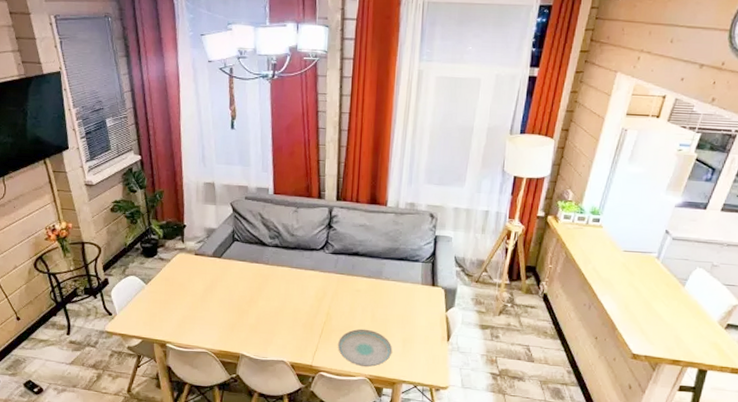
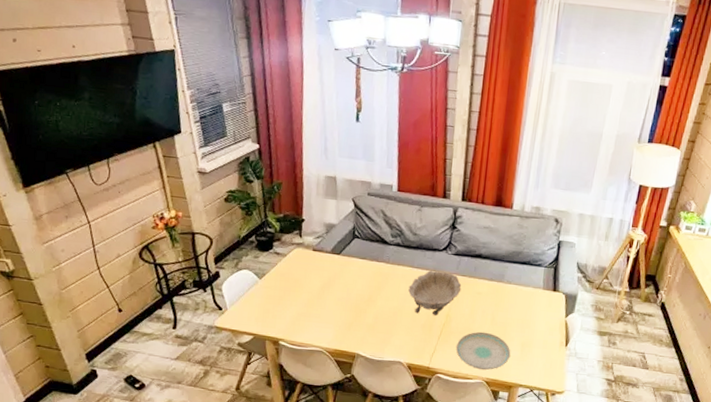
decorative bowl: none [288,269,341,314] -> present [408,270,462,316]

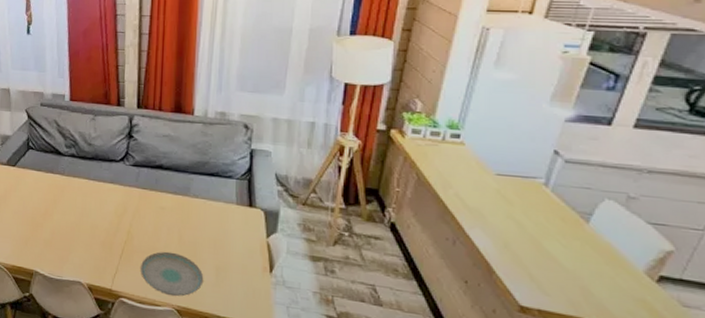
decorative bowl: present [408,270,462,316] -> none [85,182,143,232]

